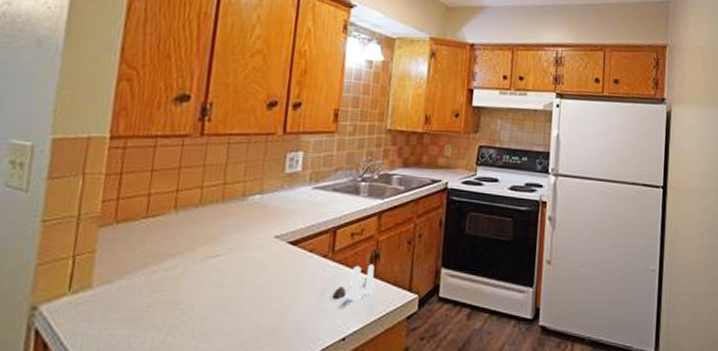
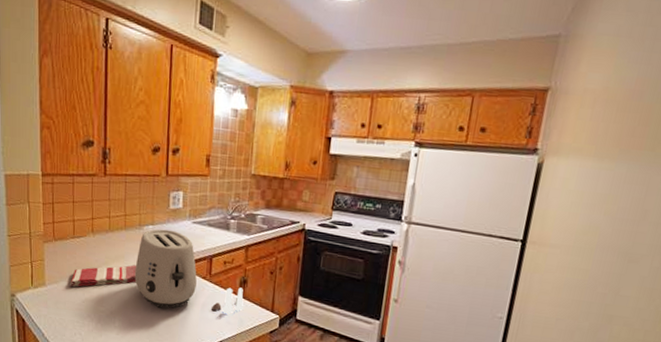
dish towel: none [131,247,234,285] -> present [70,265,137,287]
toaster: none [229,198,316,302] -> present [134,229,197,308]

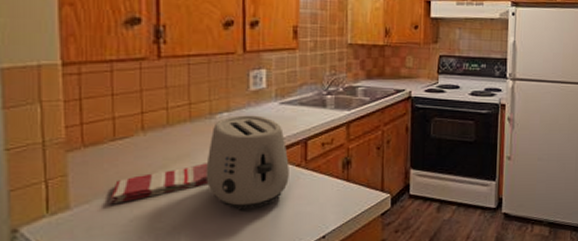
salt and pepper shaker set: present [212,287,244,314] -> none [310,170,349,202]

